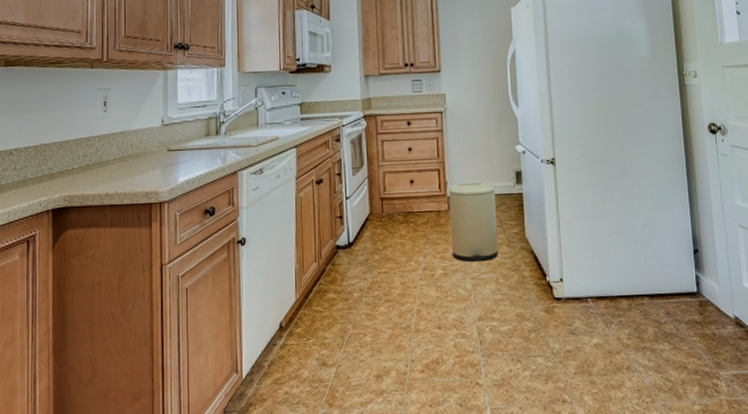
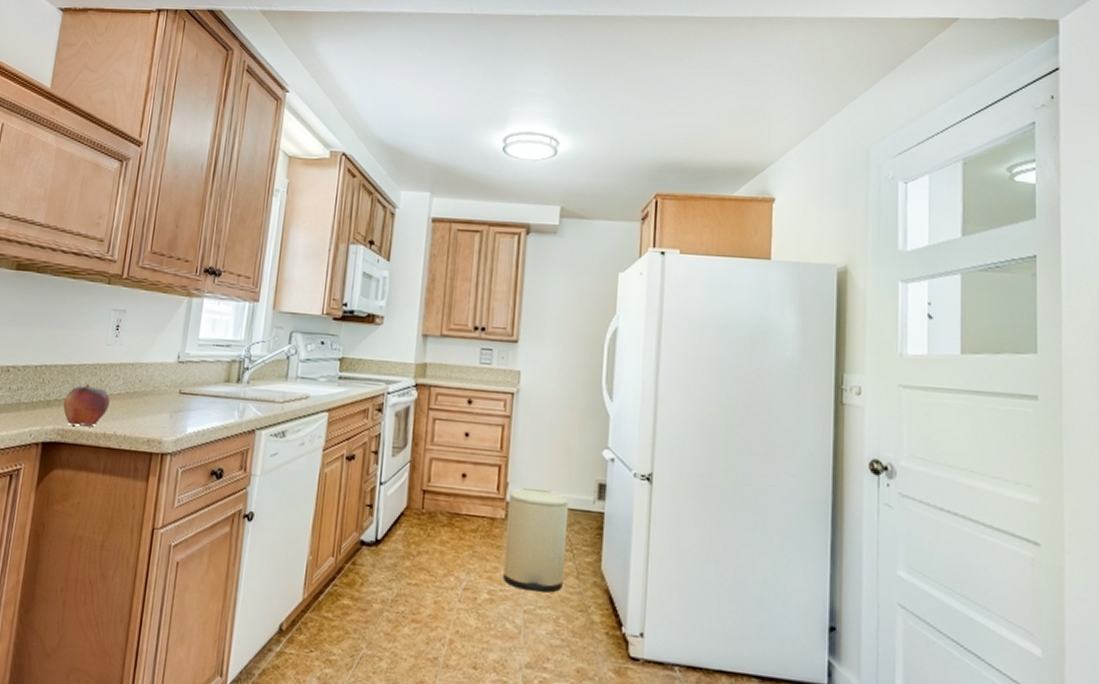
fruit: none [65,155,108,191] -> present [63,385,110,427]

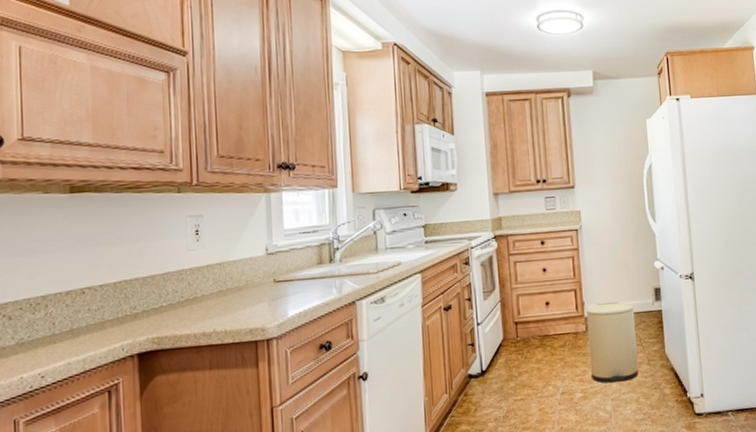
fruit: present [63,385,110,427] -> none [152,291,203,332]

